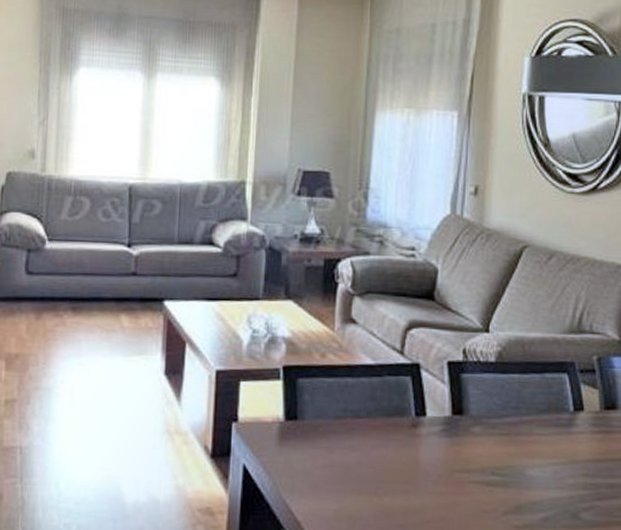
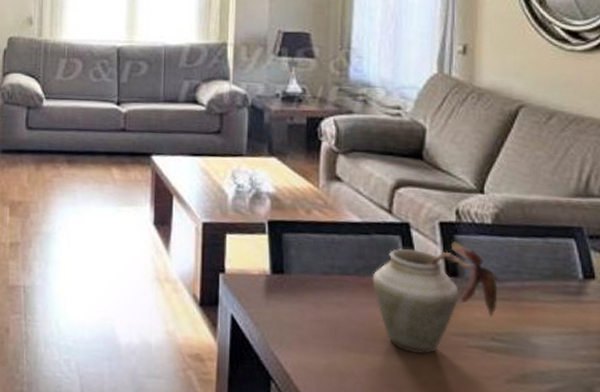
vase: none [382,380,501,493] -> present [372,241,501,354]

